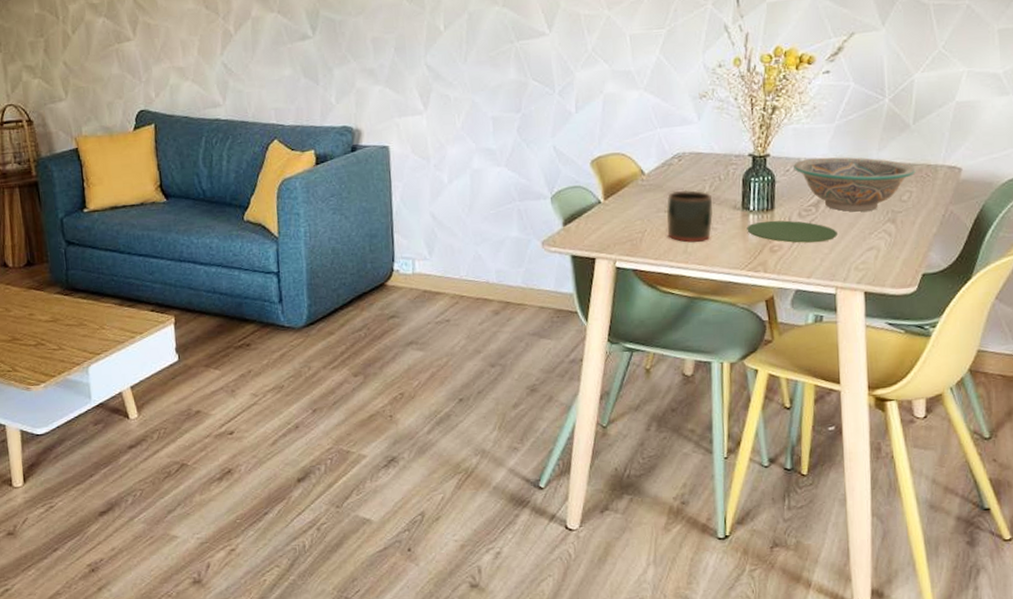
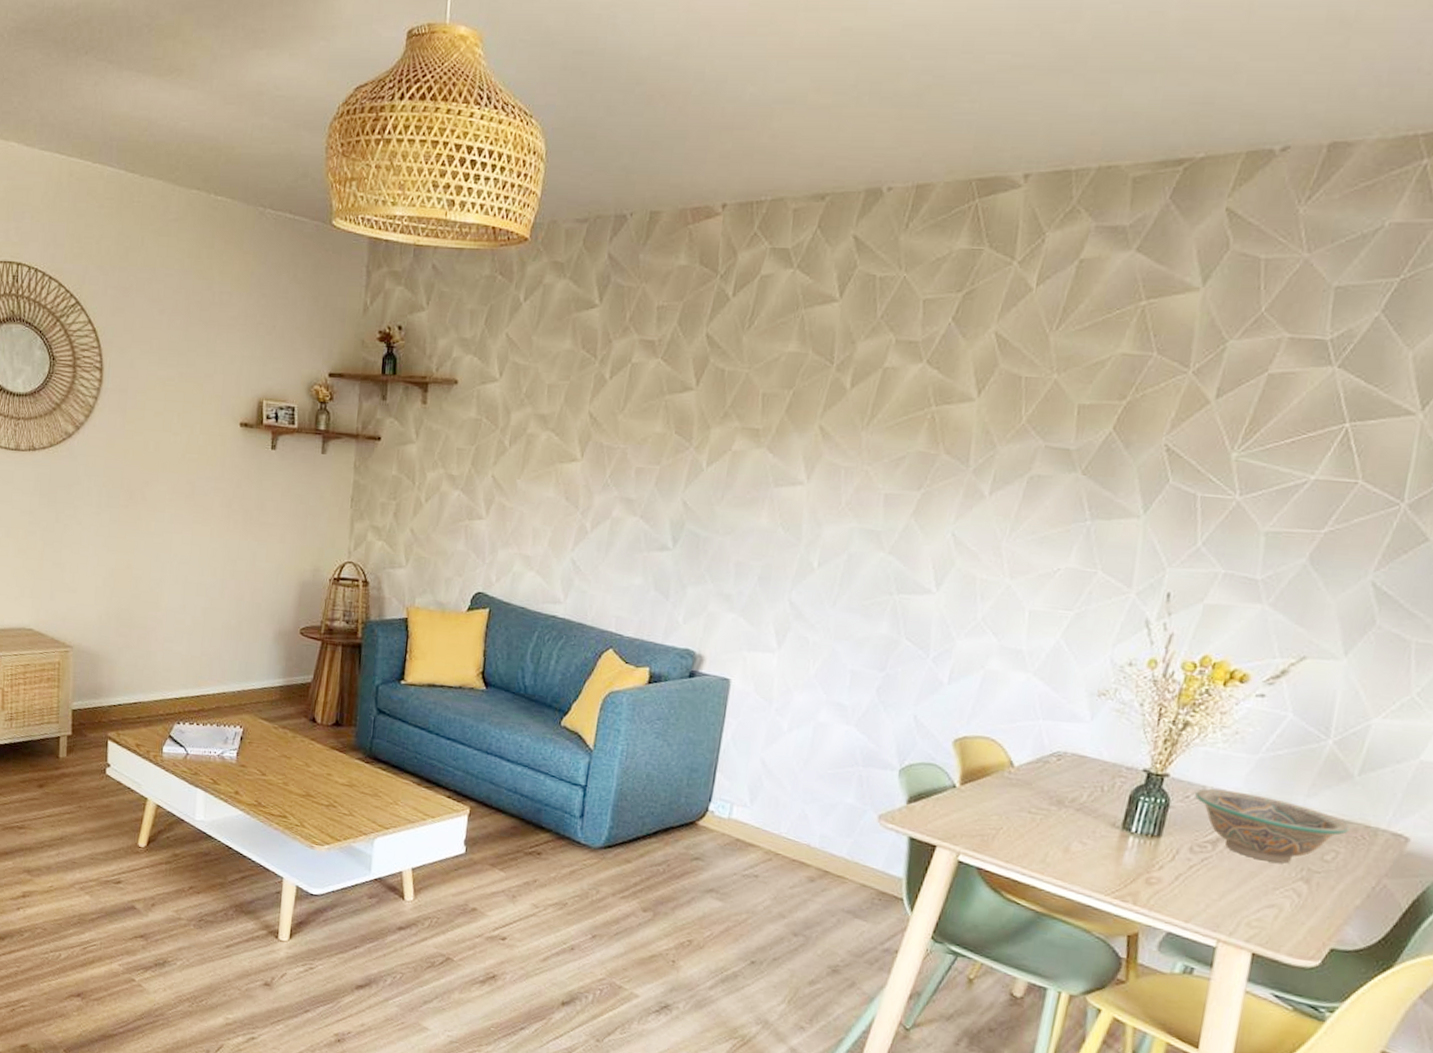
mug: present [666,190,714,243] -> none [1026,791,1088,854]
plate: present [747,220,837,243] -> none [1122,847,1234,886]

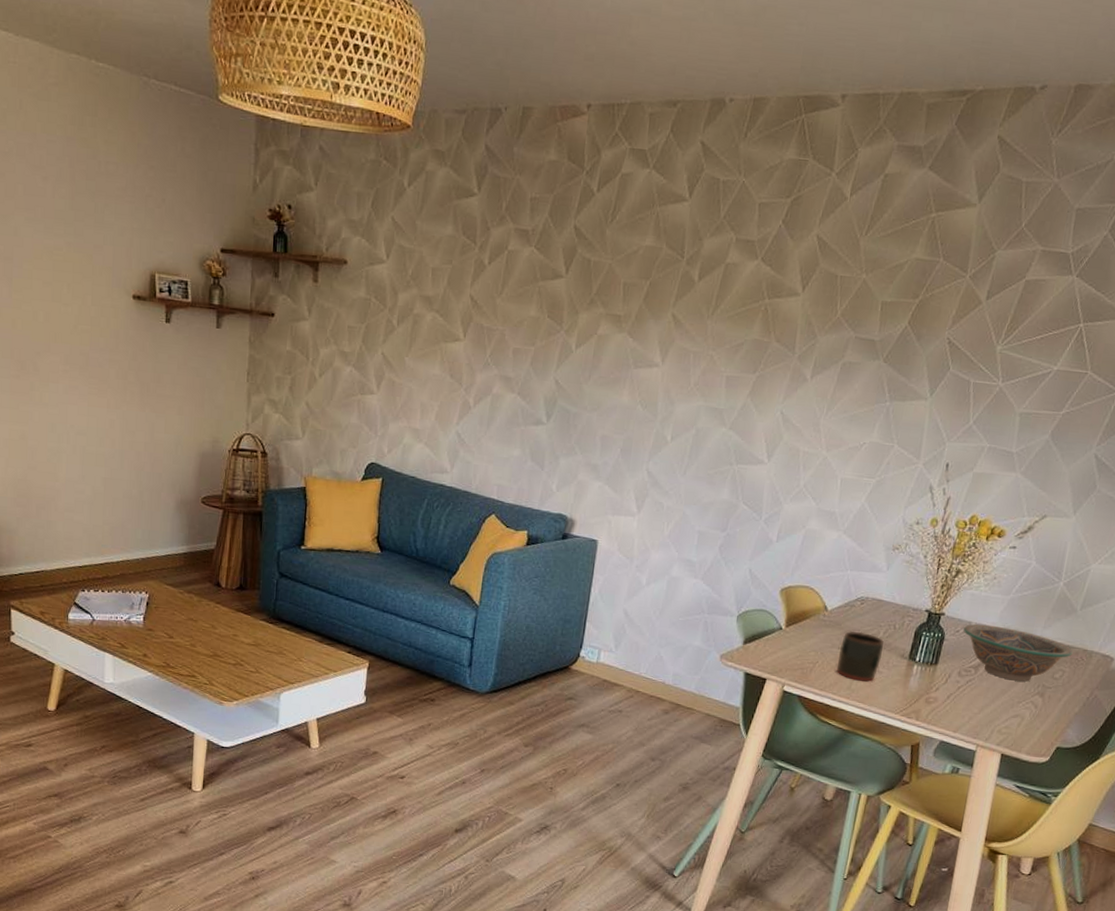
mug: none [1026,791,1088,854] -> present [836,630,884,682]

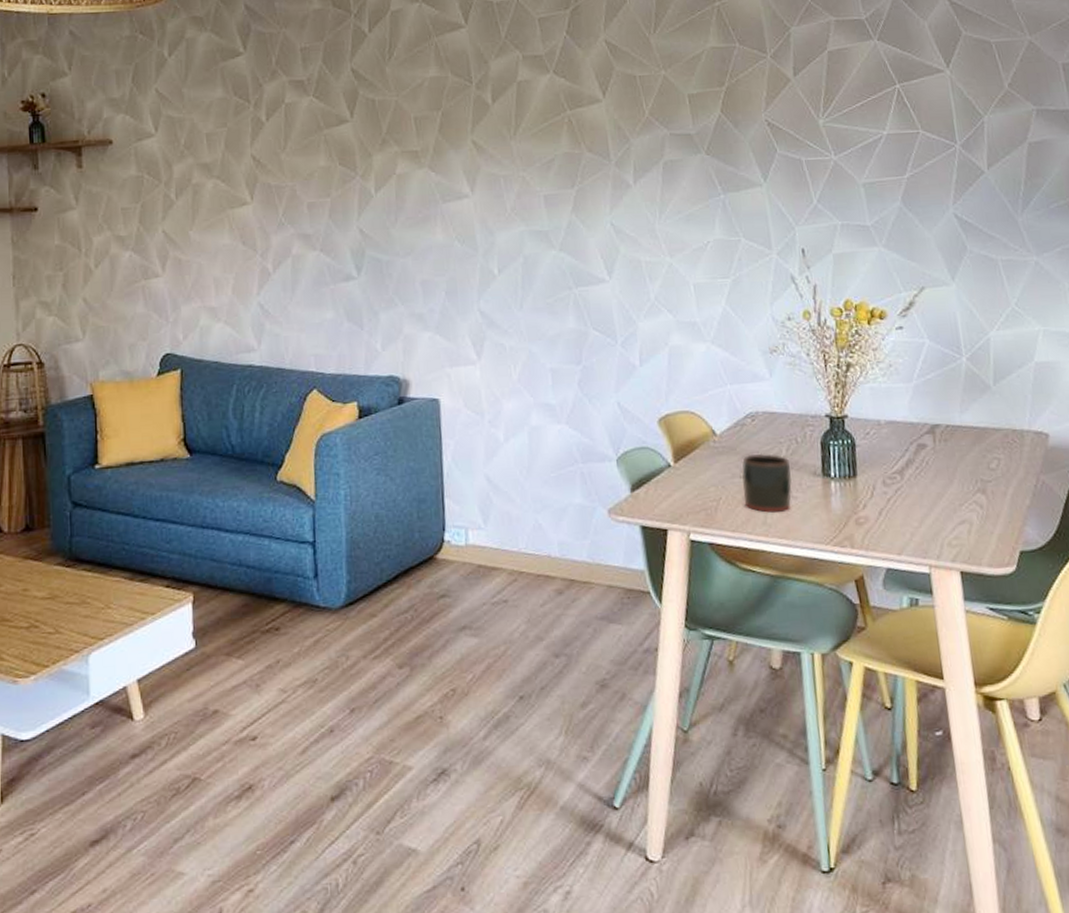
bowl: present [962,624,1073,682] -> none [872,419,1002,481]

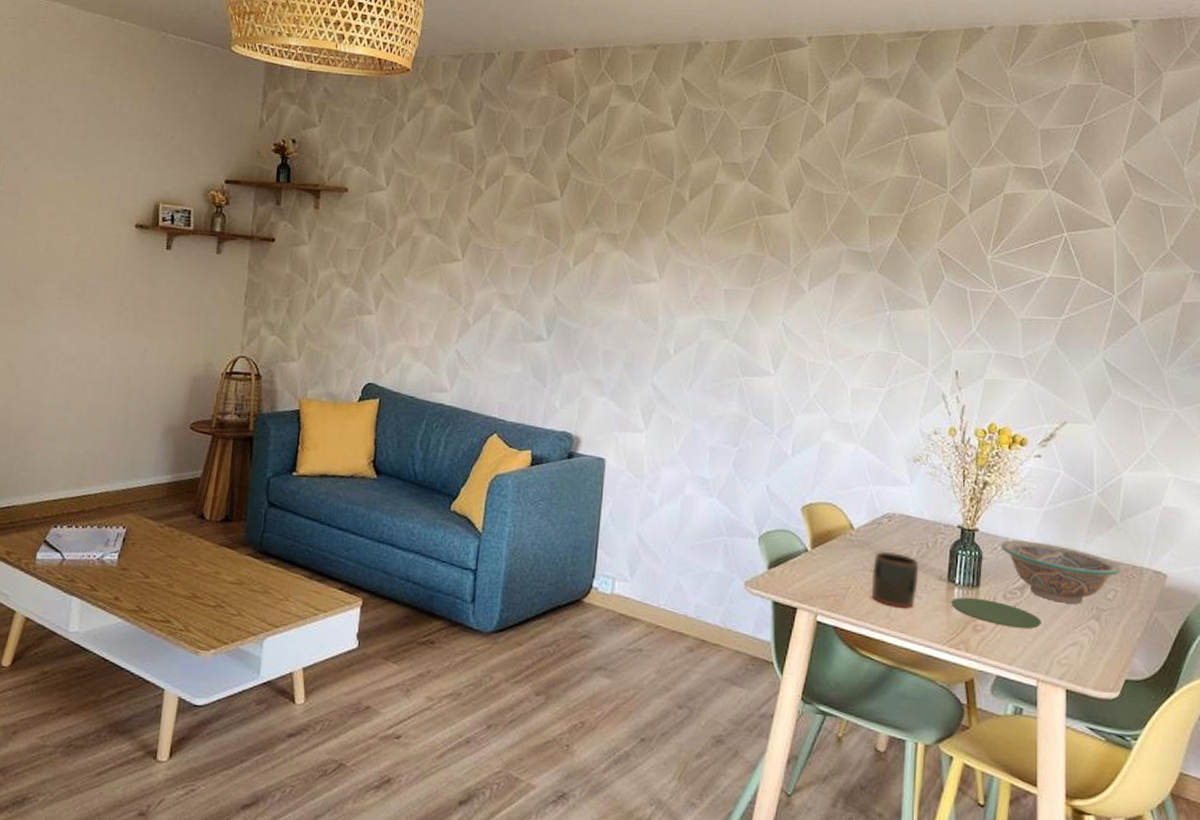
plate: none [829,489,926,515] -> present [951,597,1041,629]
bowl: none [872,419,1002,481] -> present [1000,540,1122,604]

